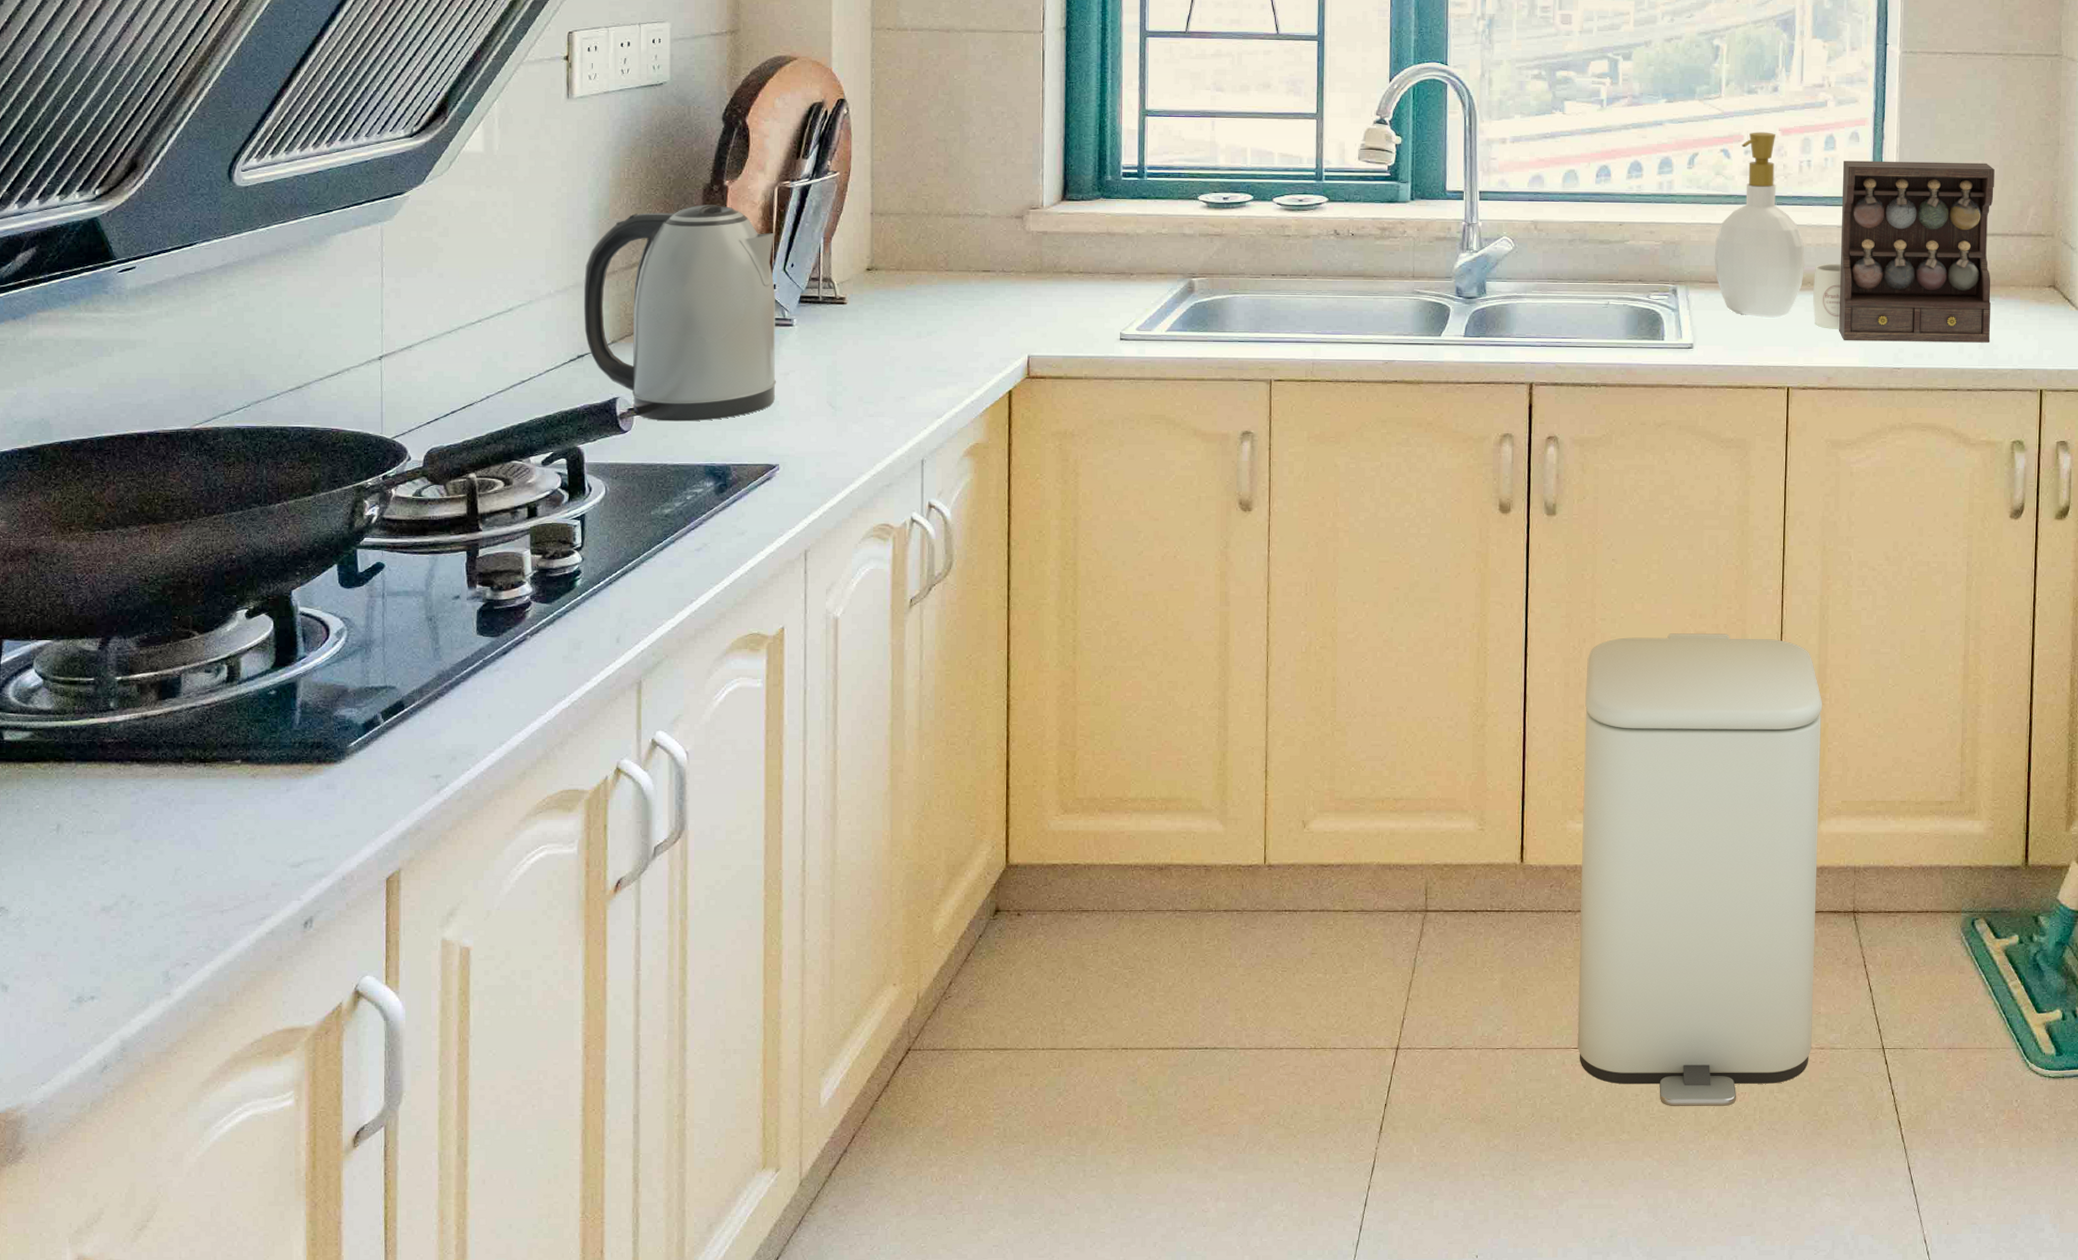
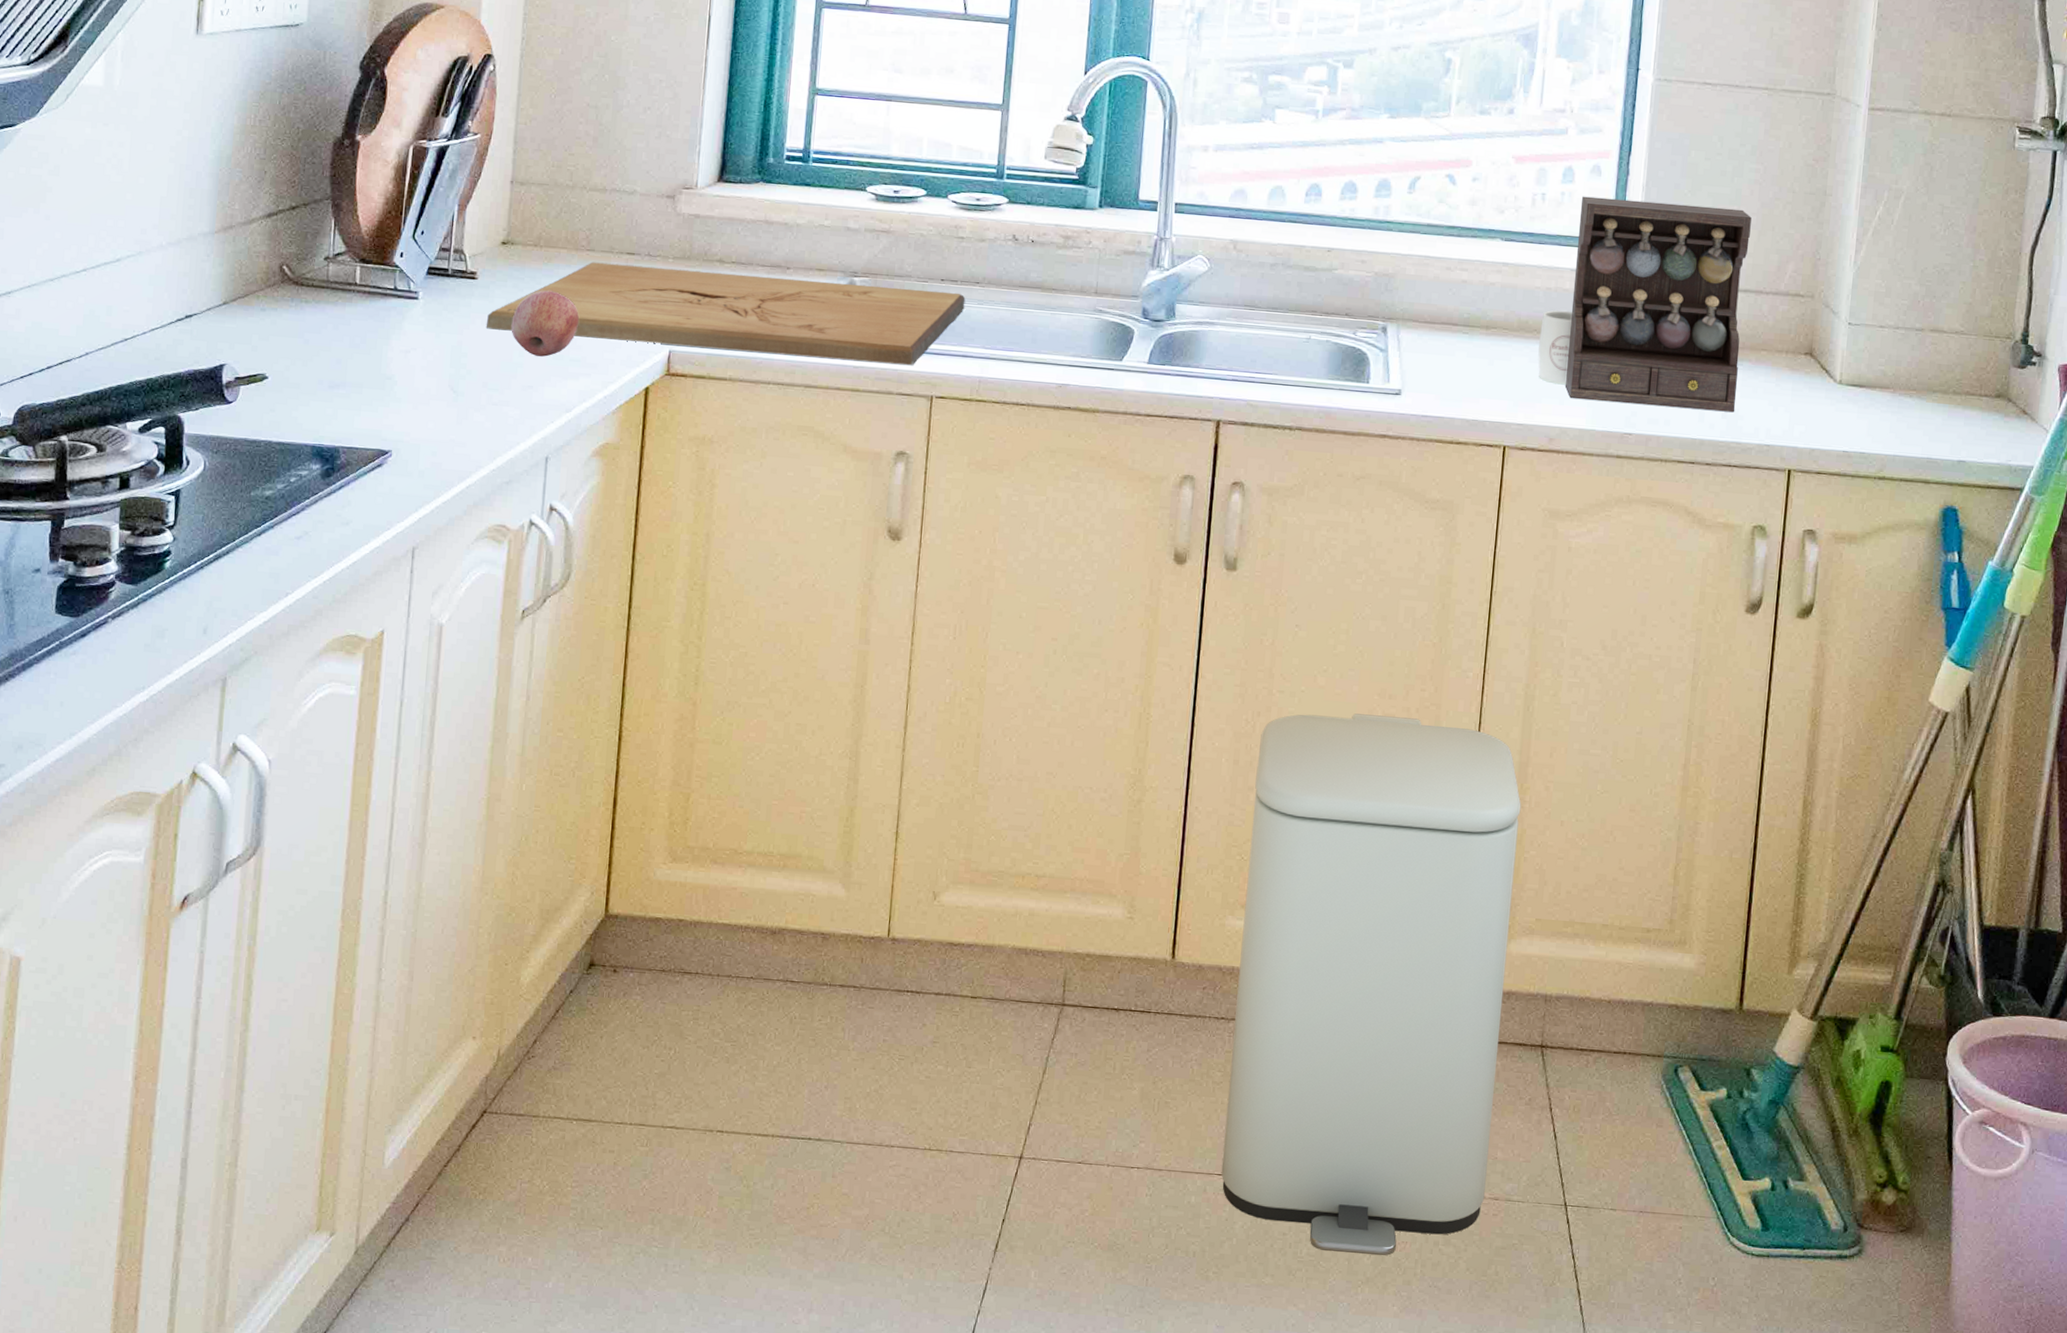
kettle: present [583,204,776,422] -> none [195,159,407,397]
cutting board: none [857,281,1295,353] -> present [485,262,966,365]
fruit: none [881,310,943,370] -> present [511,290,579,357]
soap bottle: present [1714,132,1805,318] -> none [1430,157,1532,368]

